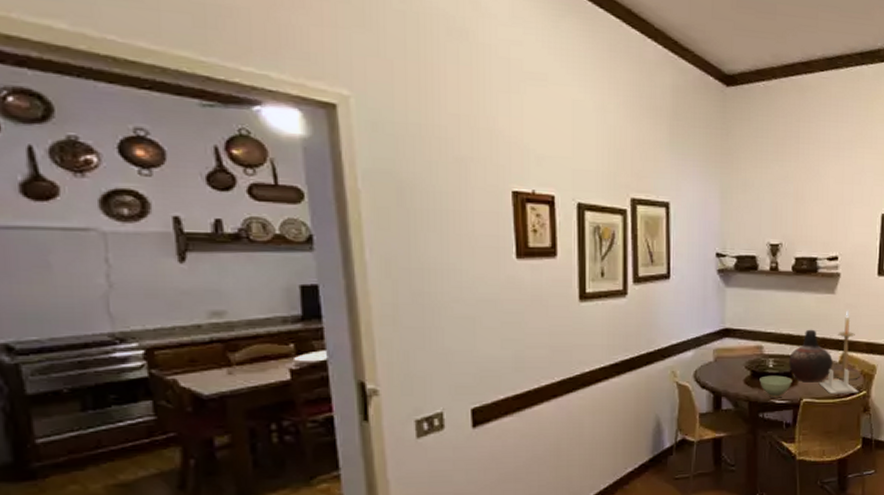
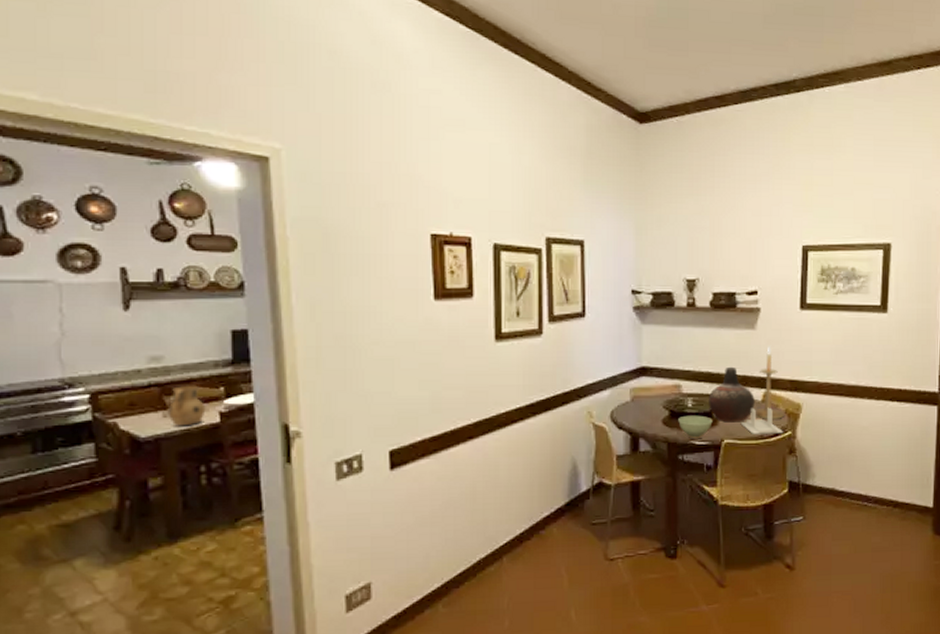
jug: none [232,341,275,384] -> present [167,385,206,426]

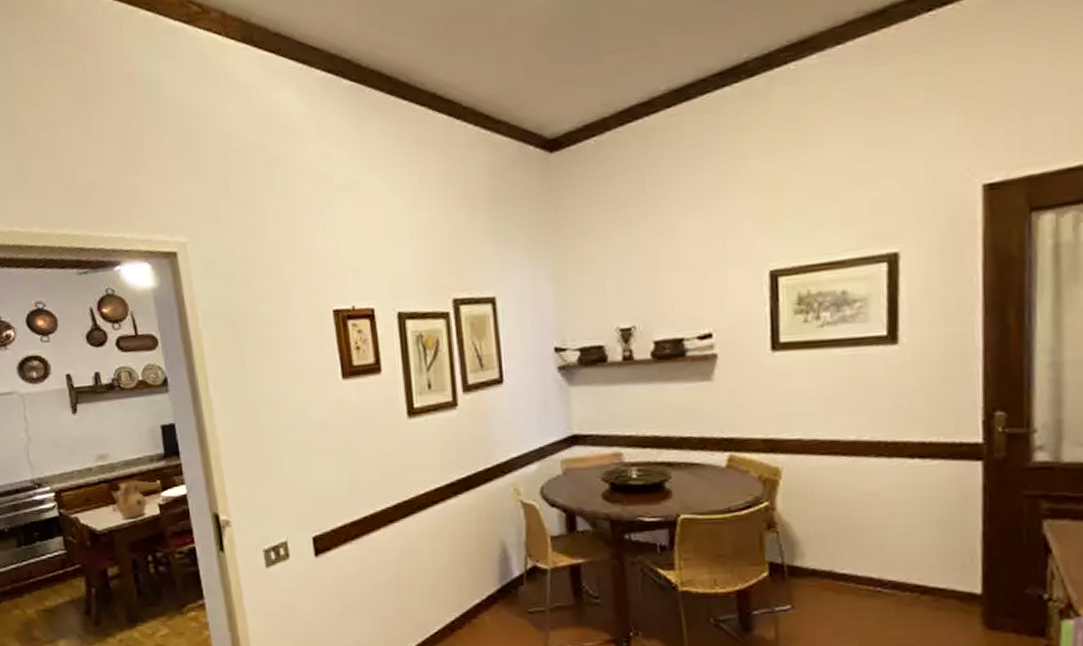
bowl: present [678,415,713,439] -> none [621,487,664,516]
vase: present [709,366,755,423] -> none [657,427,717,494]
napkin holder: present [740,407,784,434] -> none [700,474,759,507]
candlestick: present [754,346,785,419] -> none [717,399,759,489]

